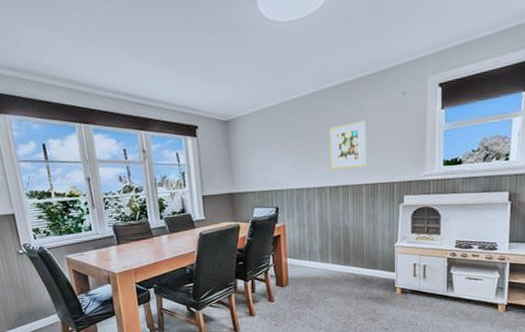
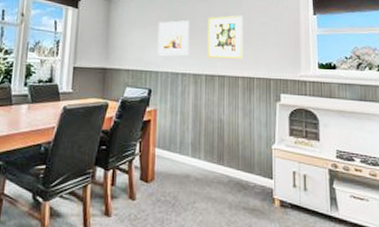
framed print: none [279,134,312,174] -> present [157,20,190,56]

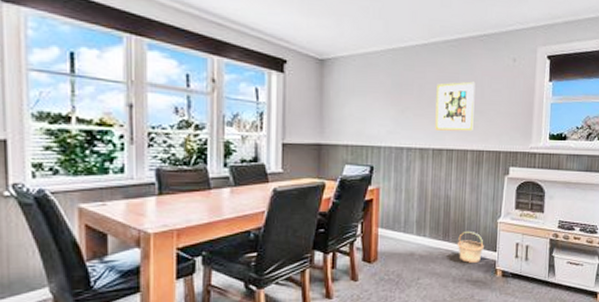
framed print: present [157,20,190,56] -> none [379,87,417,129]
basket: none [232,156,259,190] -> present [457,232,484,263]

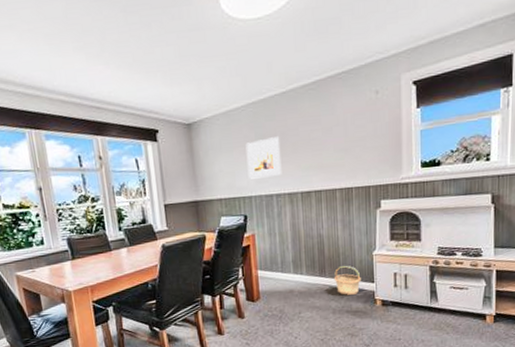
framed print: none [379,87,417,129] -> present [245,137,282,179]
wall art: present [435,81,476,132] -> none [299,121,340,174]

